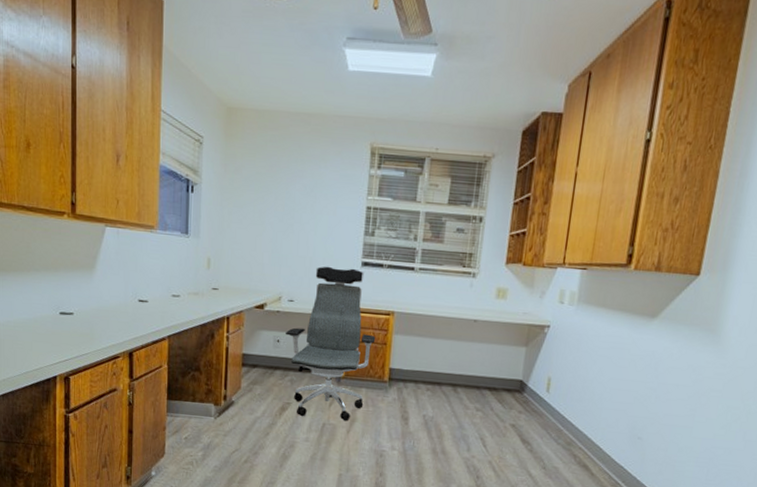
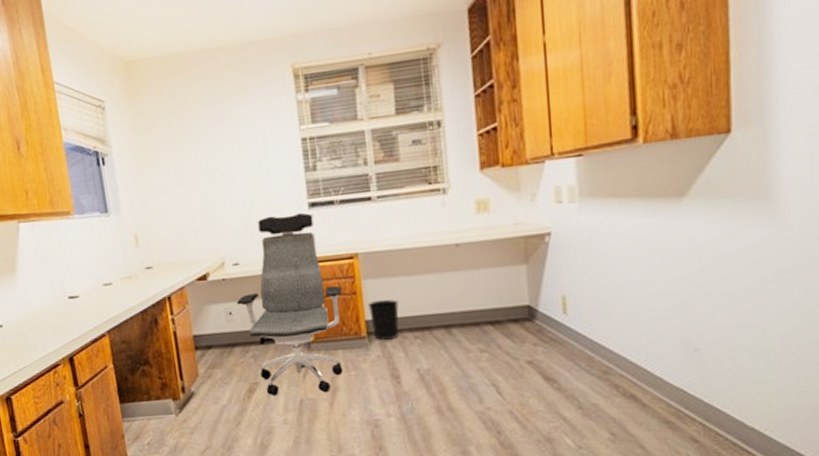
wastebasket: none [394,353,419,388] -> present [368,299,399,340]

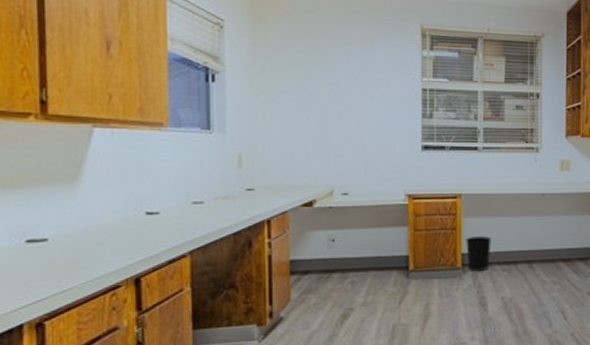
office chair: present [237,212,343,396] -> none [342,153,444,322]

